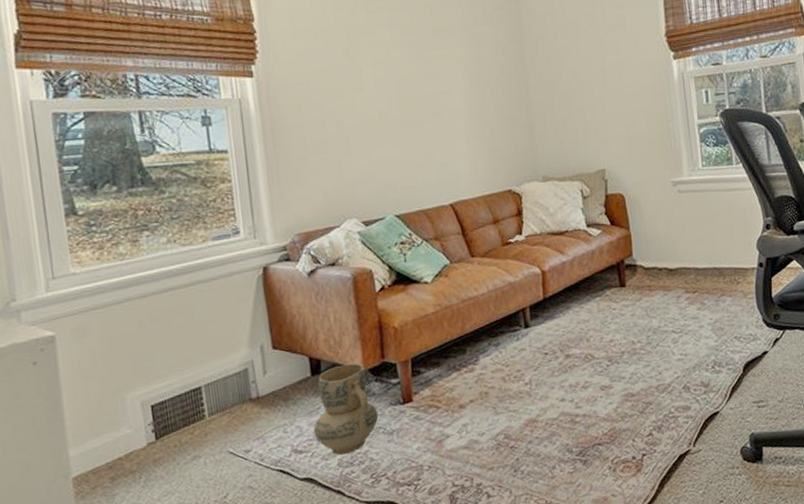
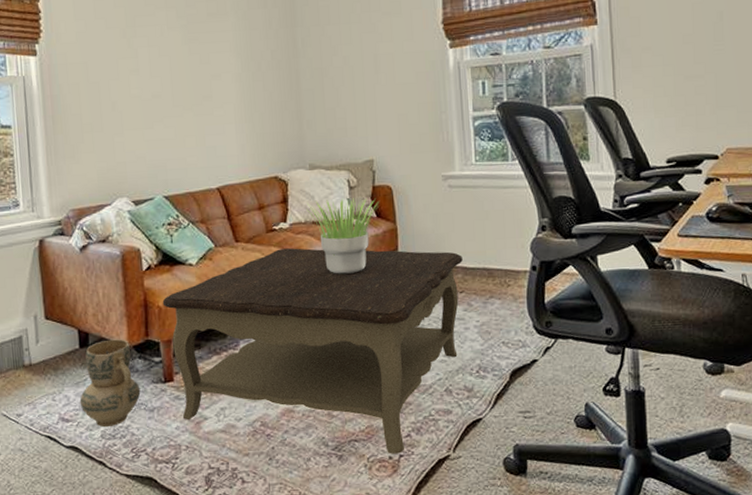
coffee table: none [397,254,695,454] -> present [162,248,463,454]
potted plant: none [541,207,612,283] -> present [306,198,379,274]

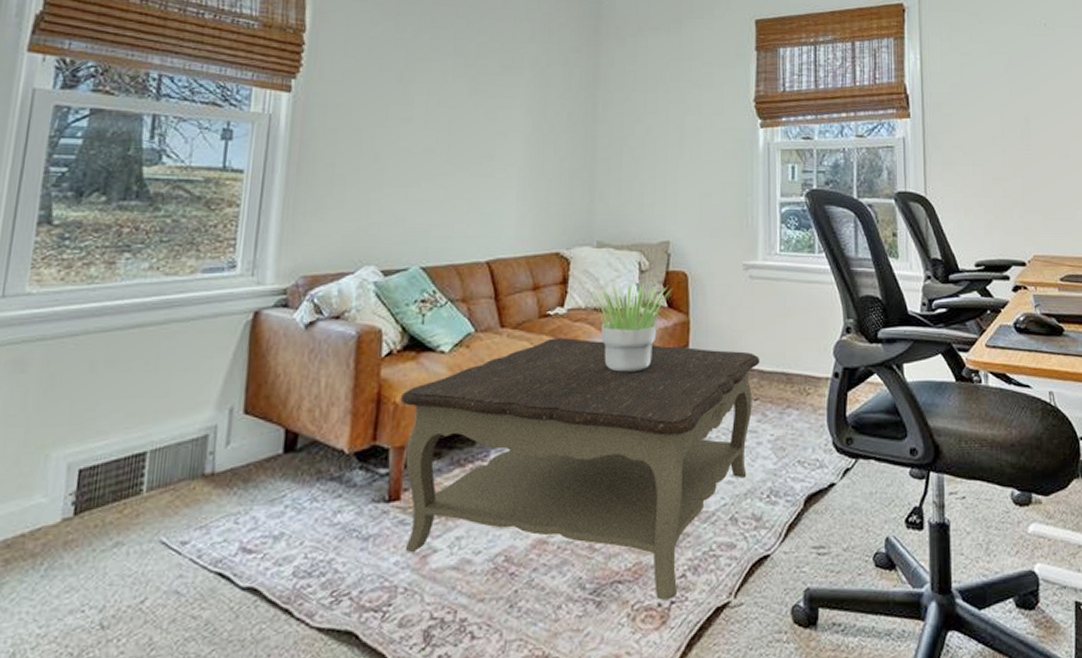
ceramic jug: present [79,339,141,428] -> none [271,443,356,562]

